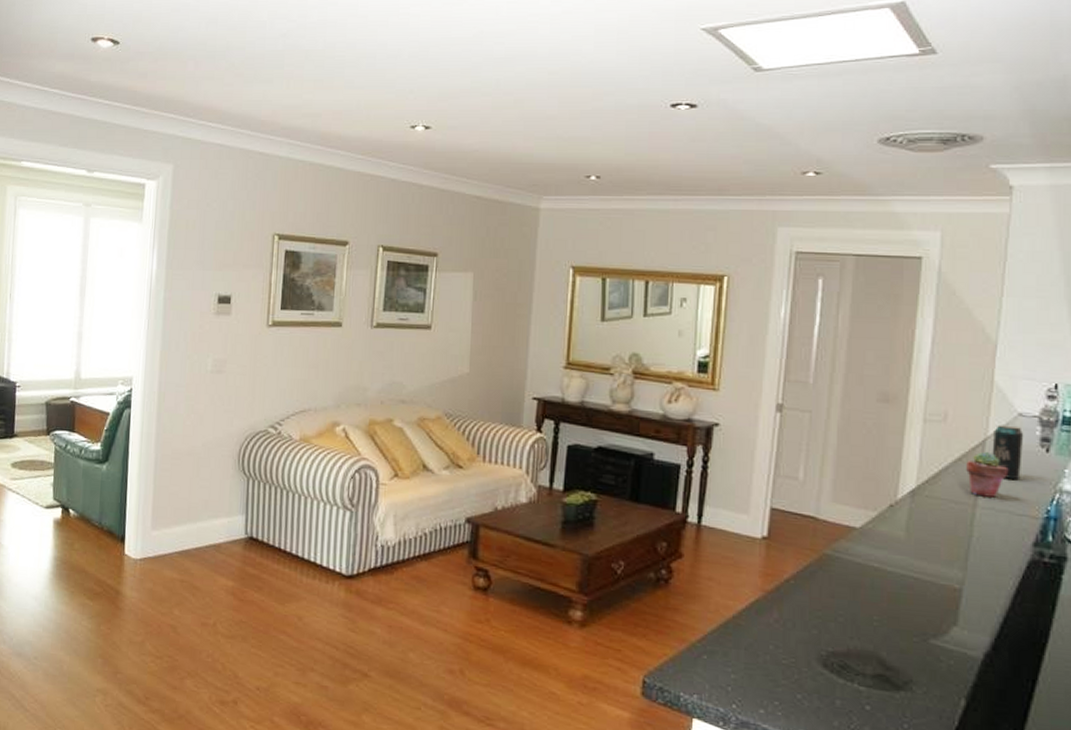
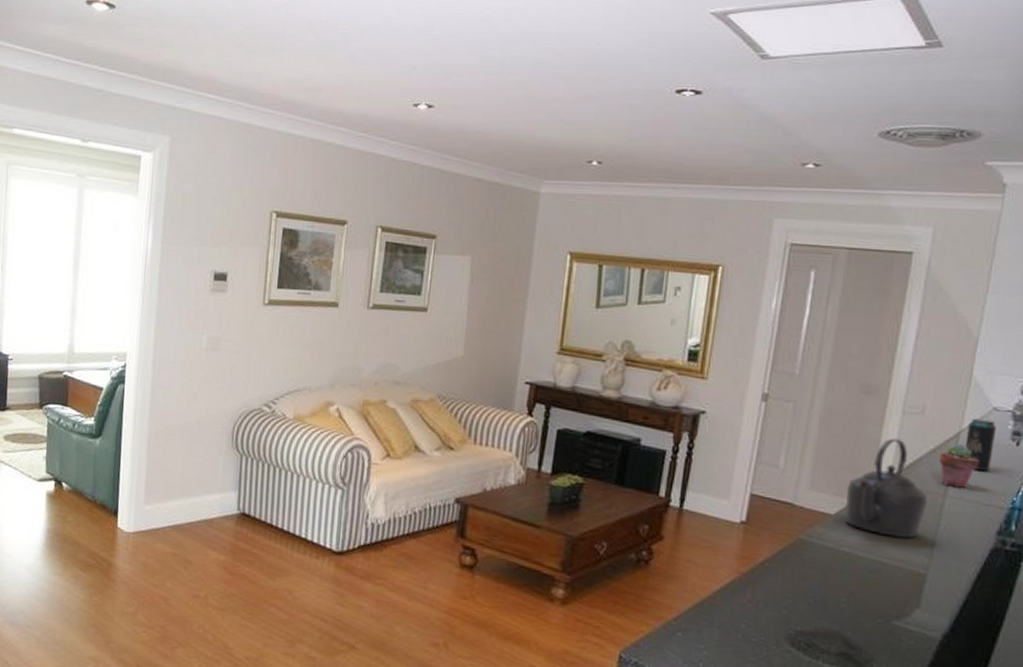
kettle: none [870,447,956,553] -> present [844,438,927,539]

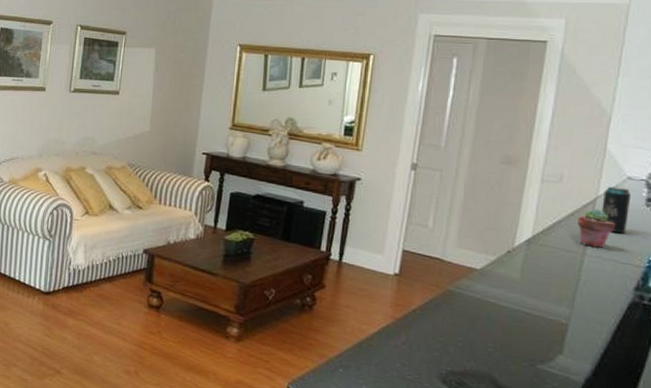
kettle: present [844,438,927,539] -> none [489,203,567,292]

